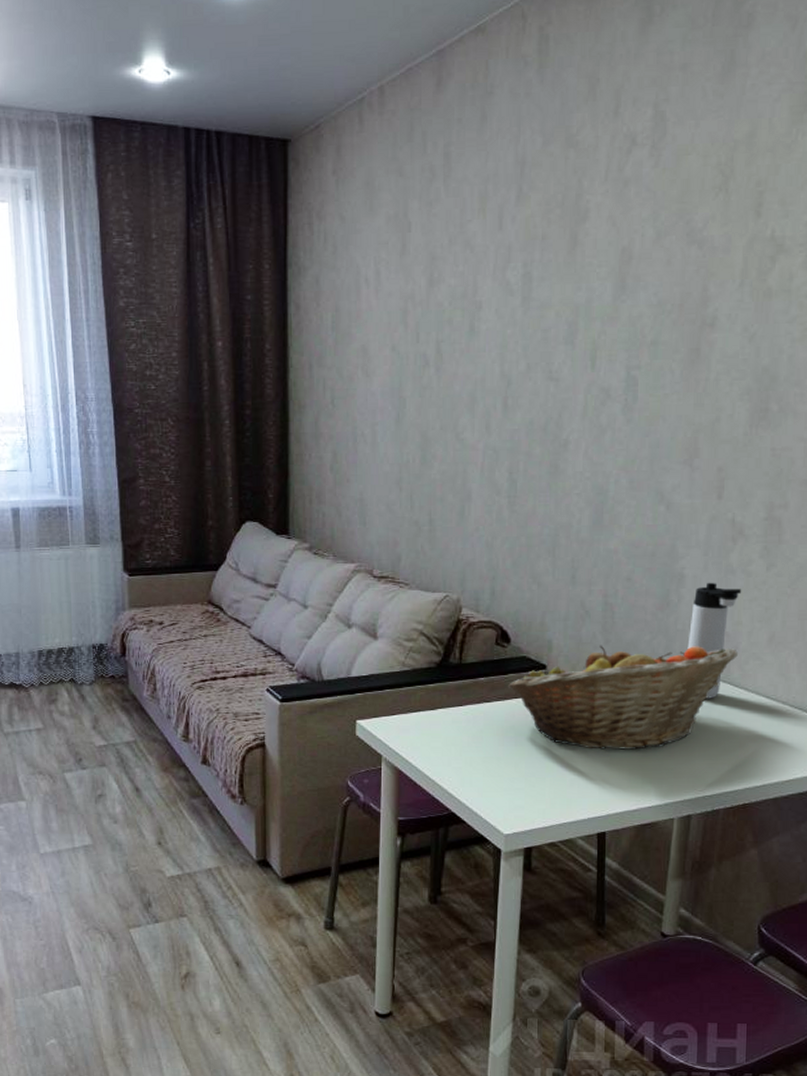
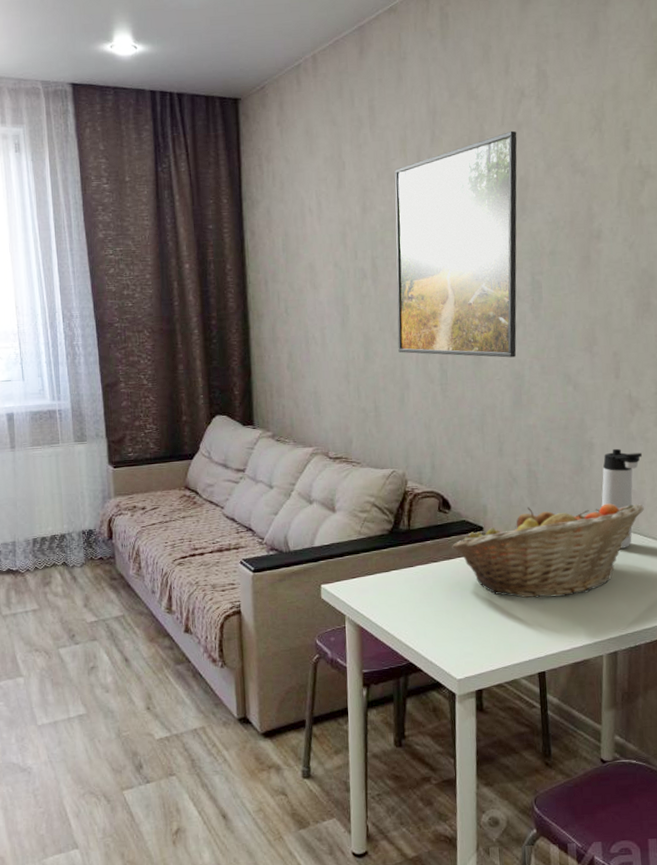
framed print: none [461,188,623,468] -> present [394,130,517,358]

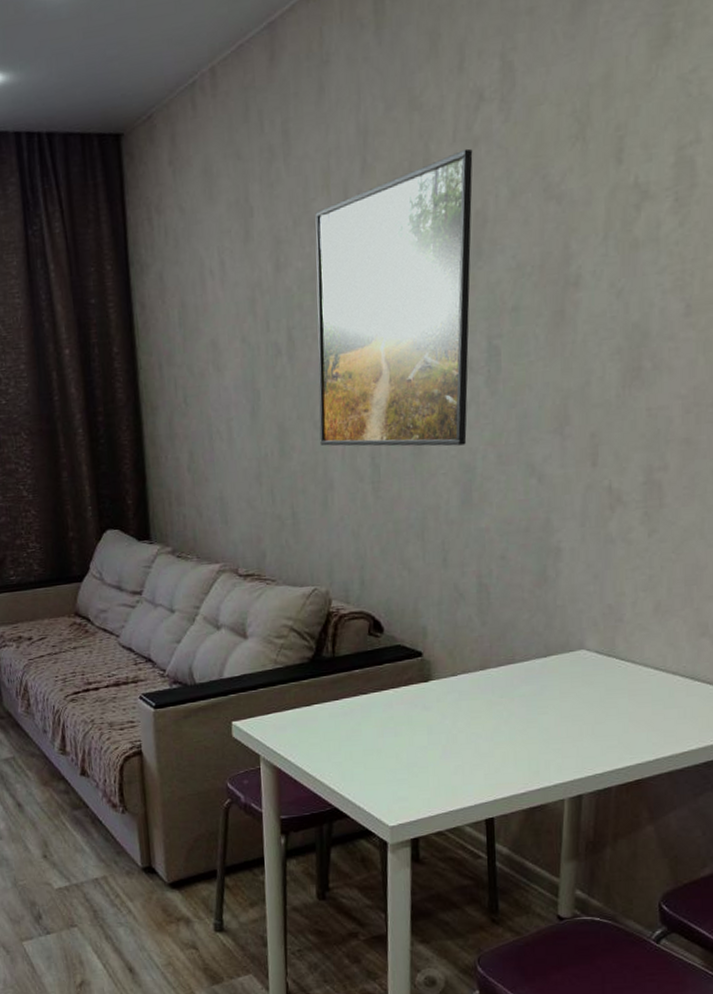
fruit basket: present [451,503,645,599] -> none [383,621,624,735]
thermos bottle: present [601,448,643,549] -> none [568,553,623,675]

